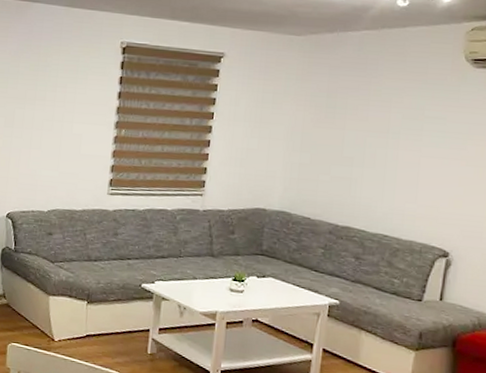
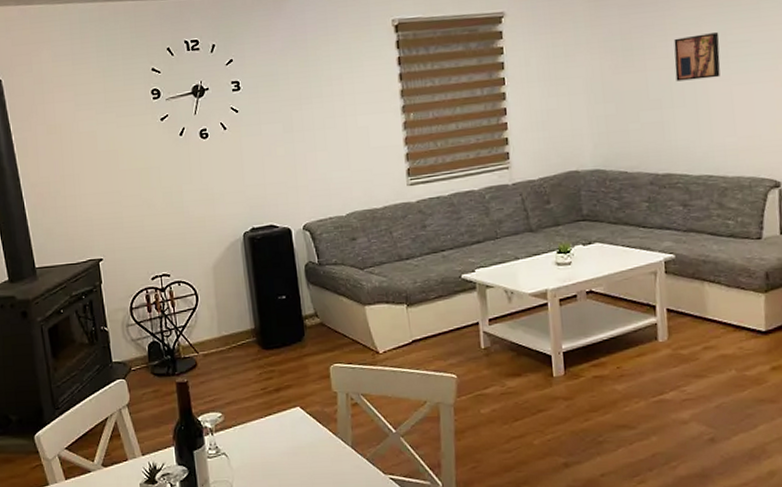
wall art: none [370,104,418,147] -> present [673,32,721,82]

